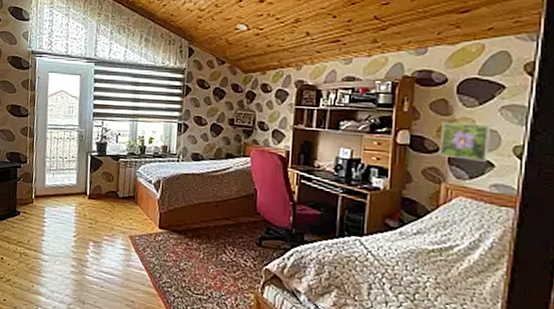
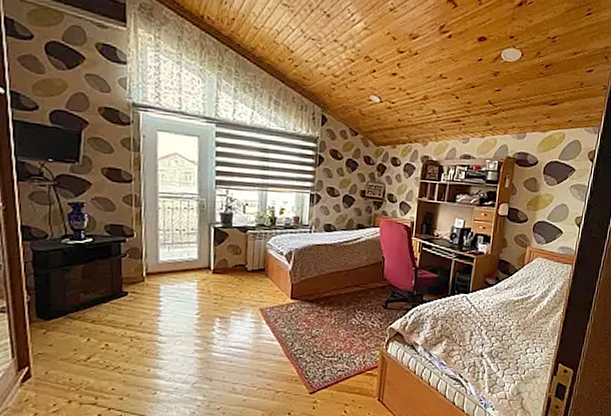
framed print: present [439,122,492,162] -> none [527,197,564,229]

